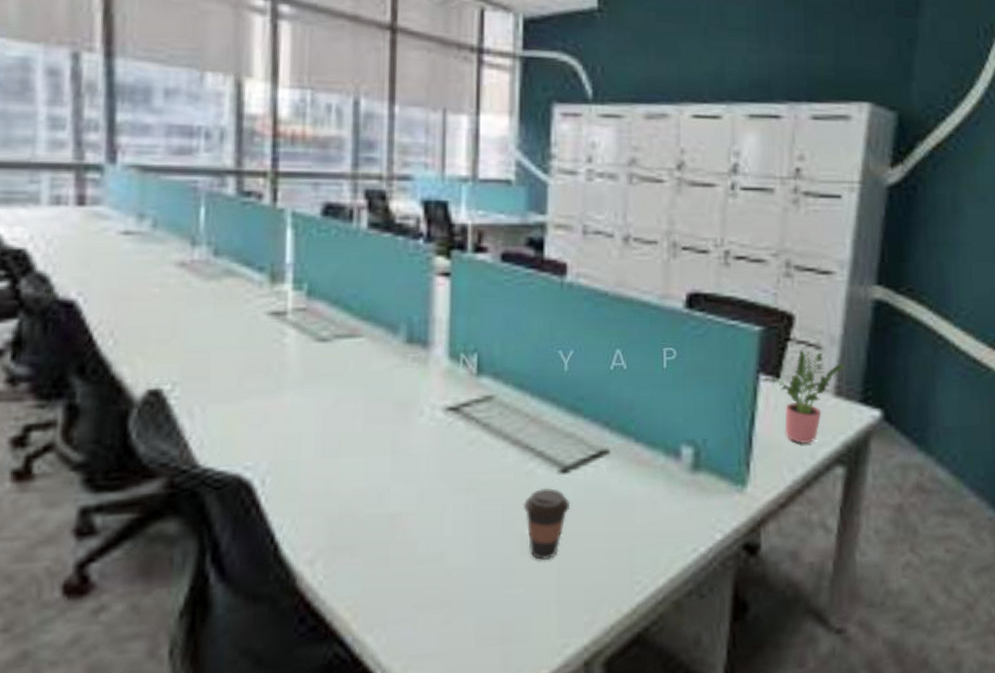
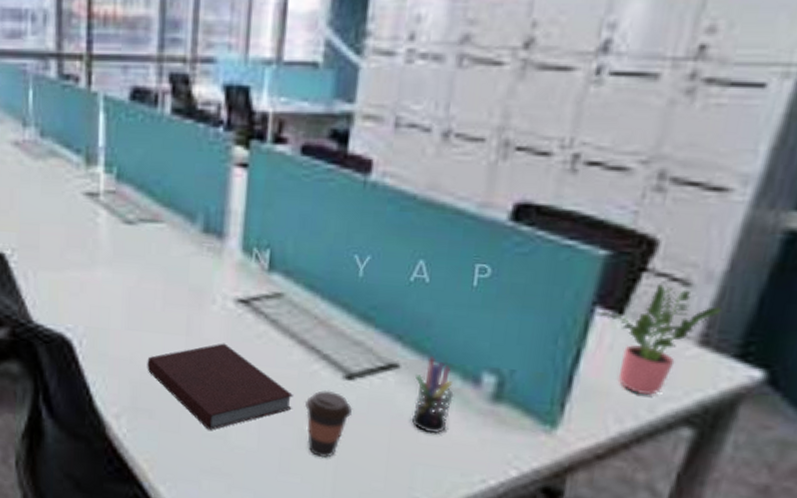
notebook: none [347,456,511,555] -> present [147,343,293,430]
pen holder: none [625,438,660,513] -> present [411,357,454,434]

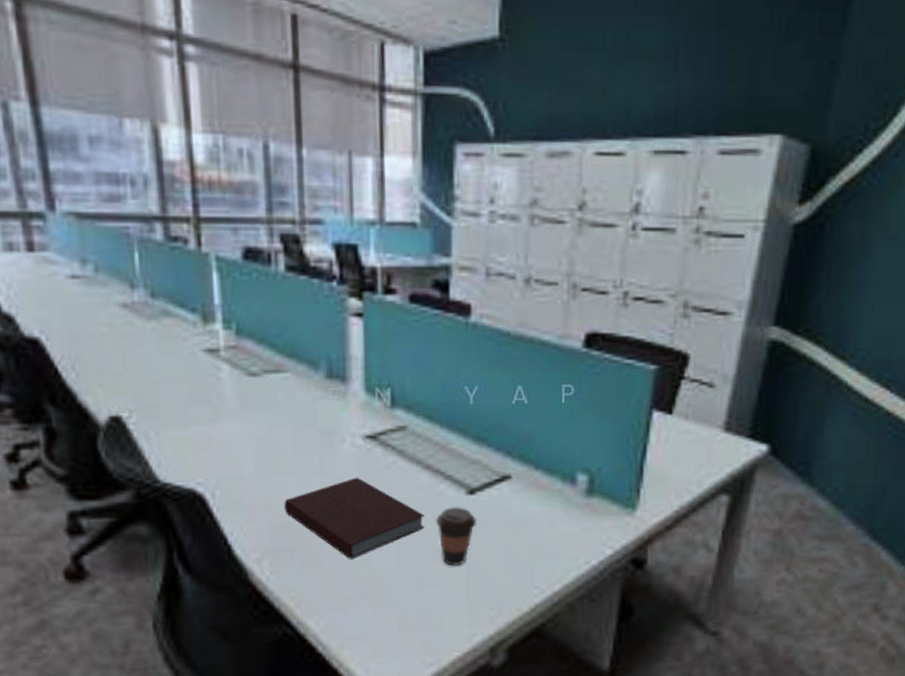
pen holder: present [411,357,454,434] -> none [525,465,557,530]
potted plant: present [594,284,722,395] -> none [652,388,736,474]

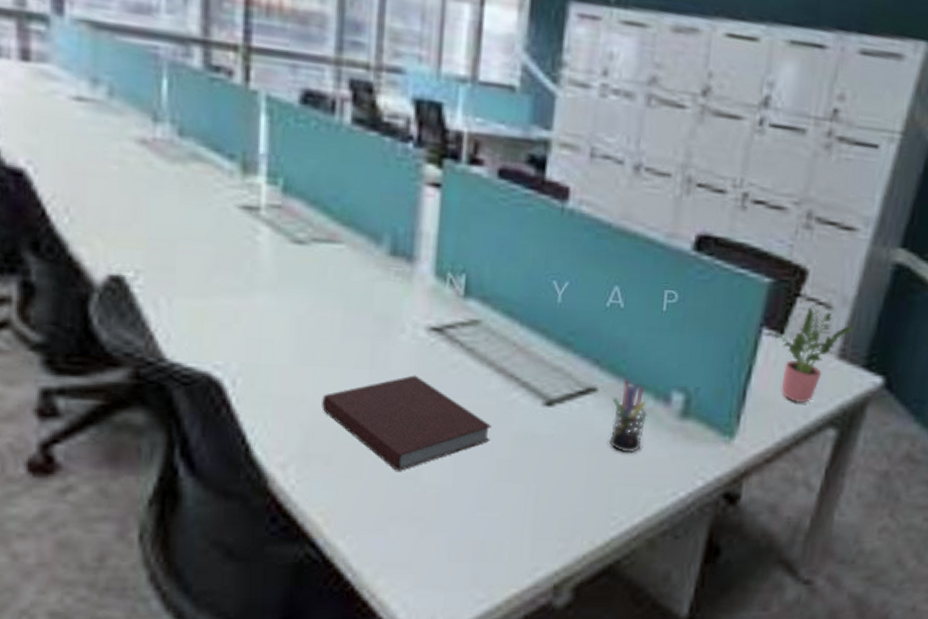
coffee cup: present [435,506,477,567] -> none [503,418,553,489]
pen holder: none [525,465,557,530] -> present [609,379,647,453]
potted plant: none [652,388,736,474] -> present [761,307,853,403]

